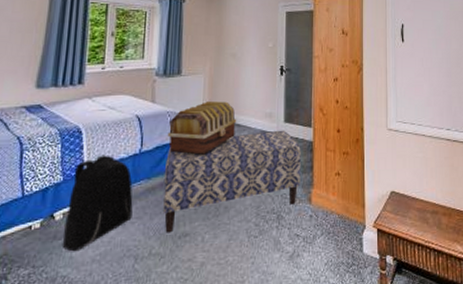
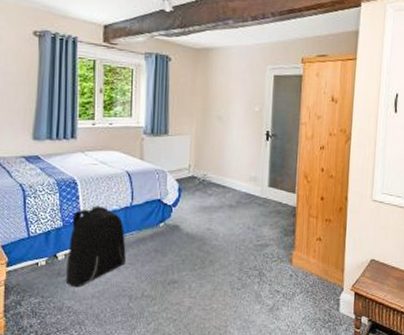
bench: present [163,130,301,233] -> none [153,194,284,279]
decorative box: present [167,101,237,155] -> none [156,162,222,212]

